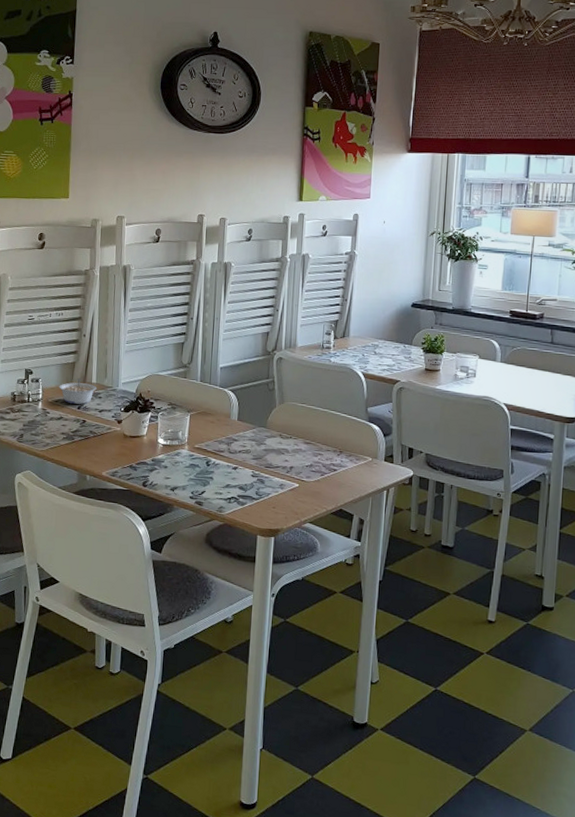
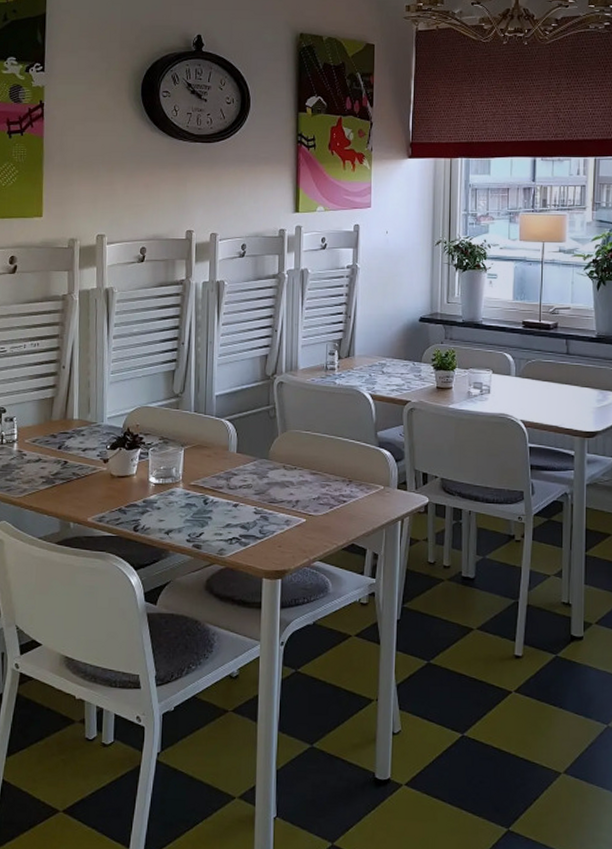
legume: present [59,378,97,404] -> none [36,415,79,444]

